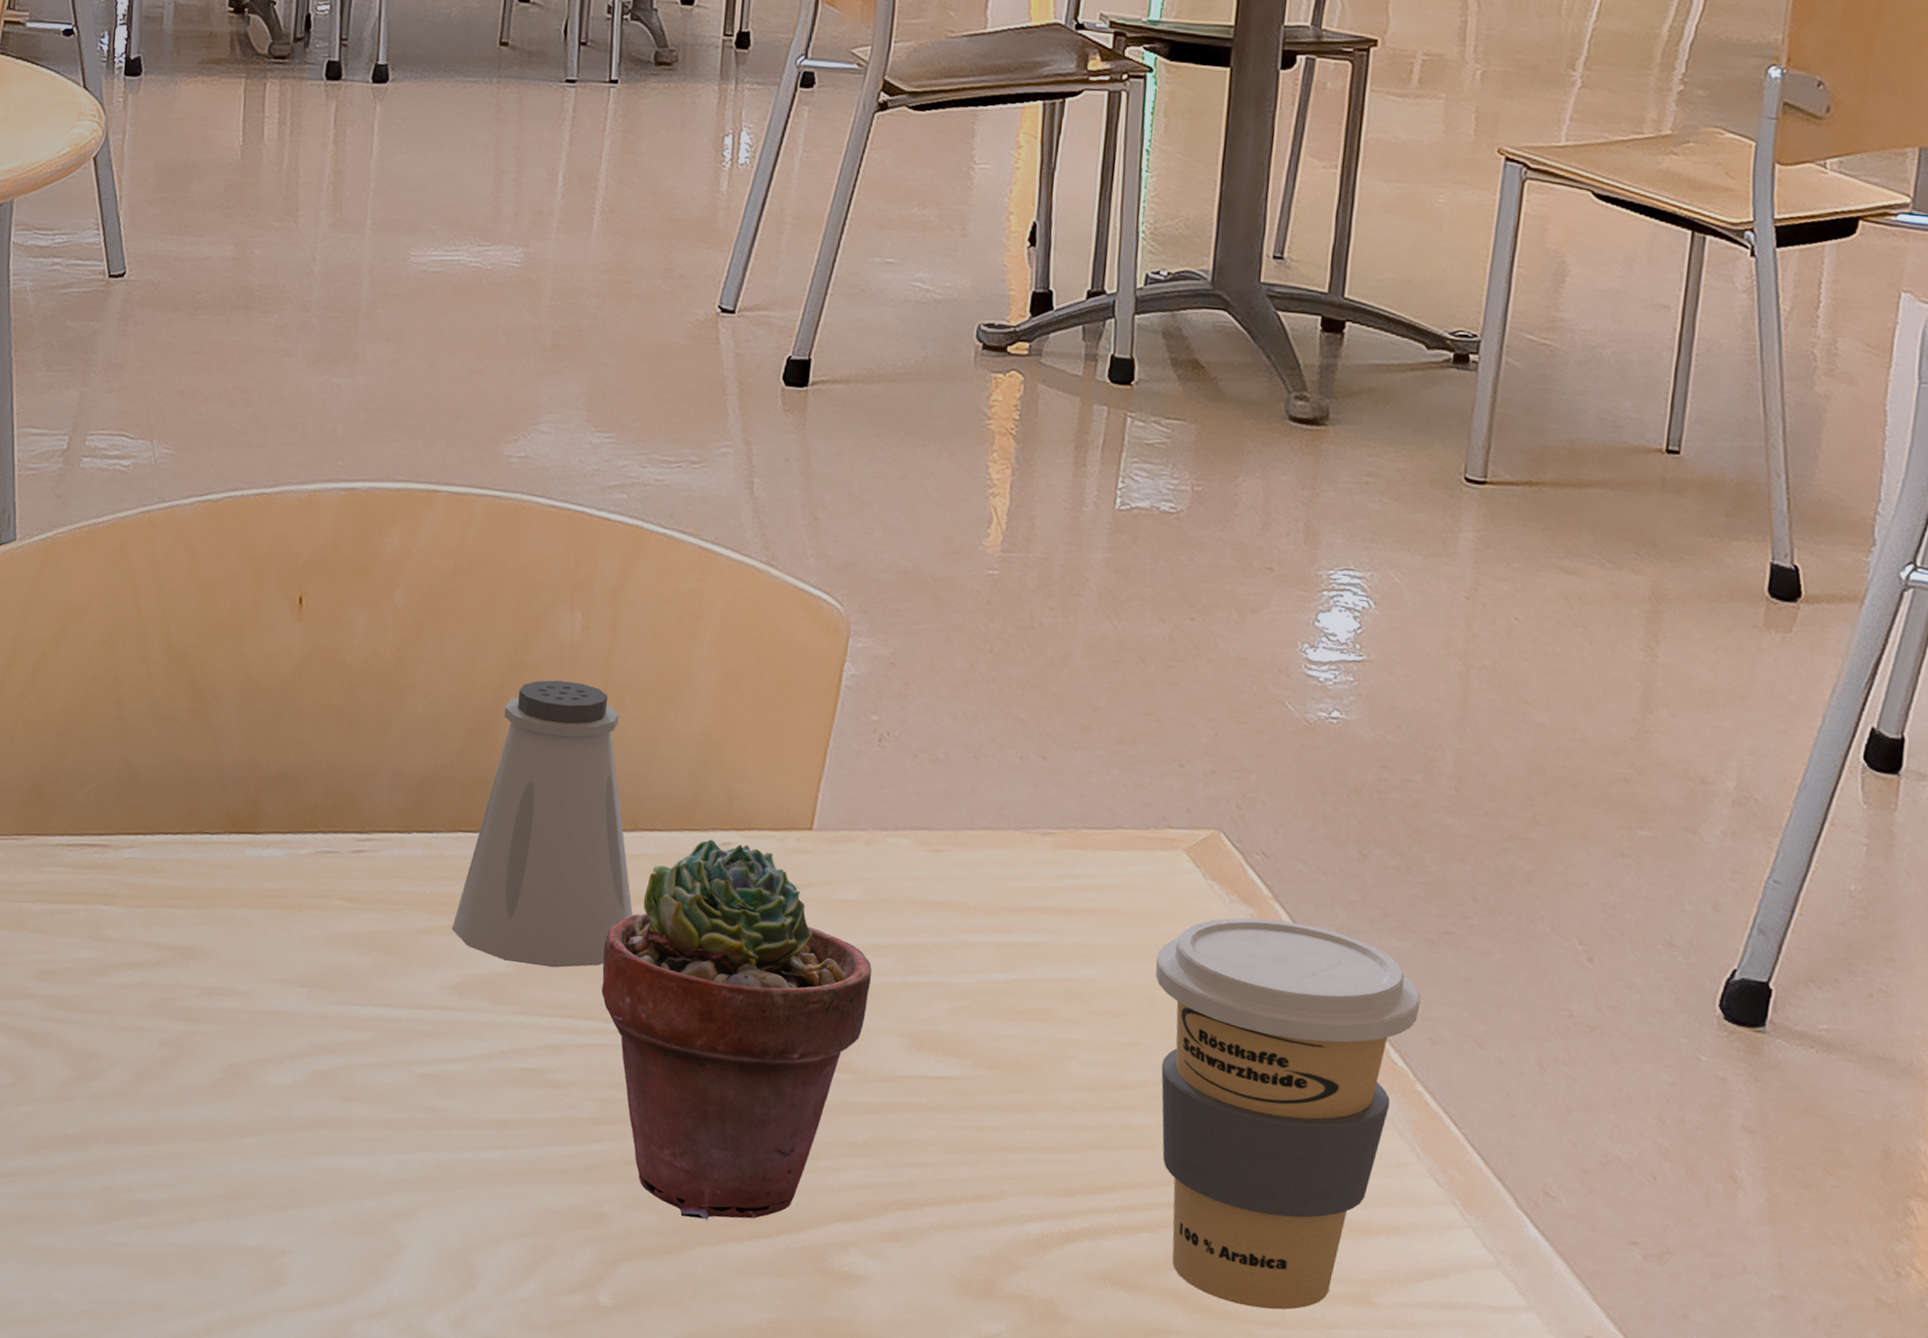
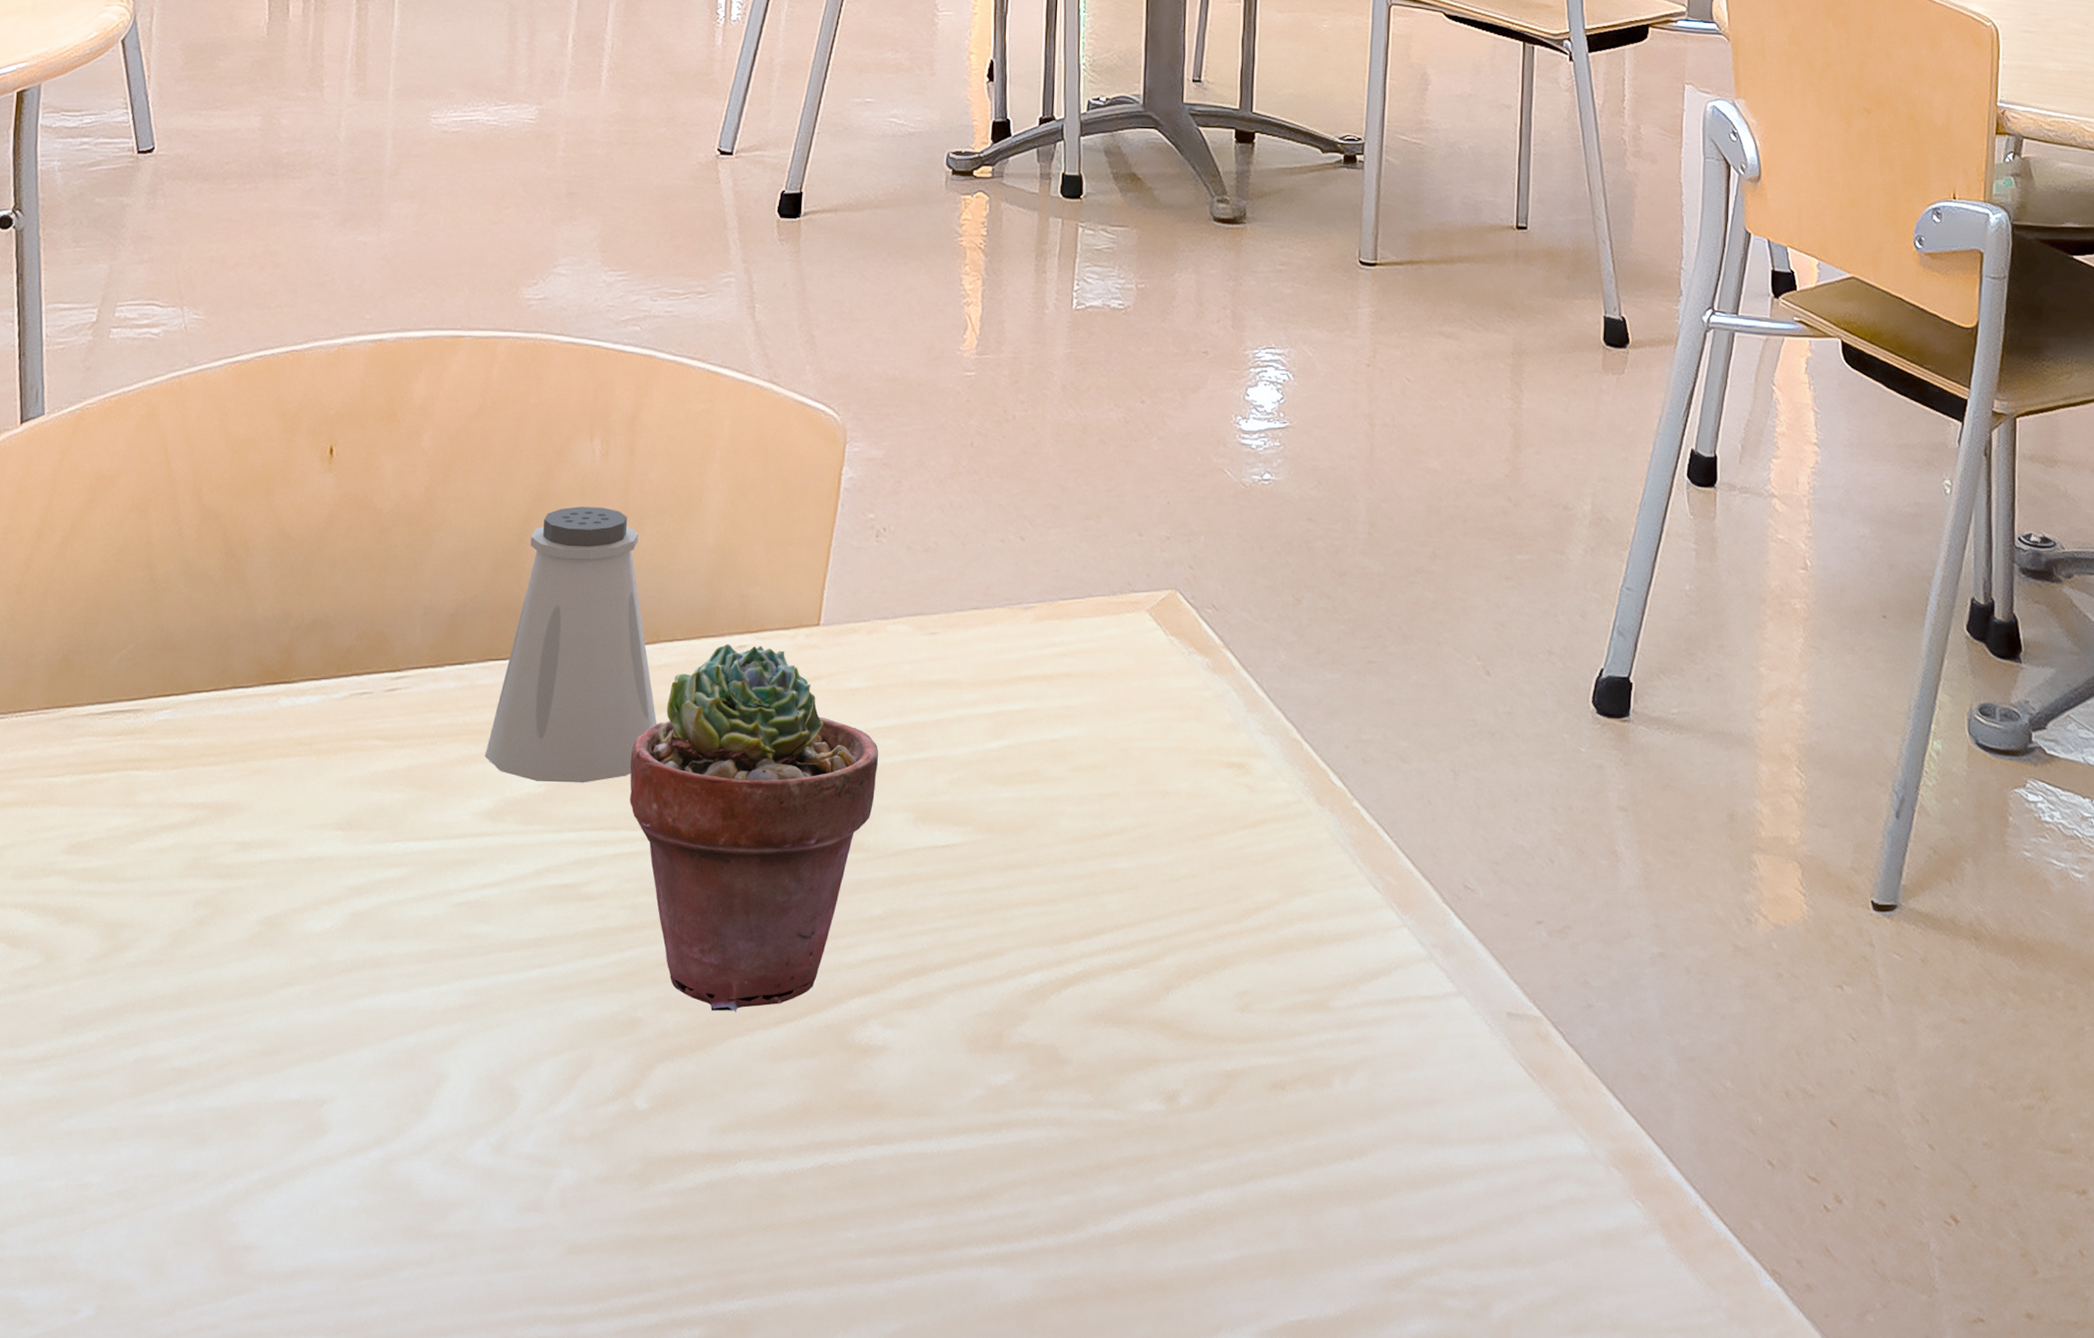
coffee cup: present [1155,918,1421,1310] -> none [1128,666,1352,1026]

